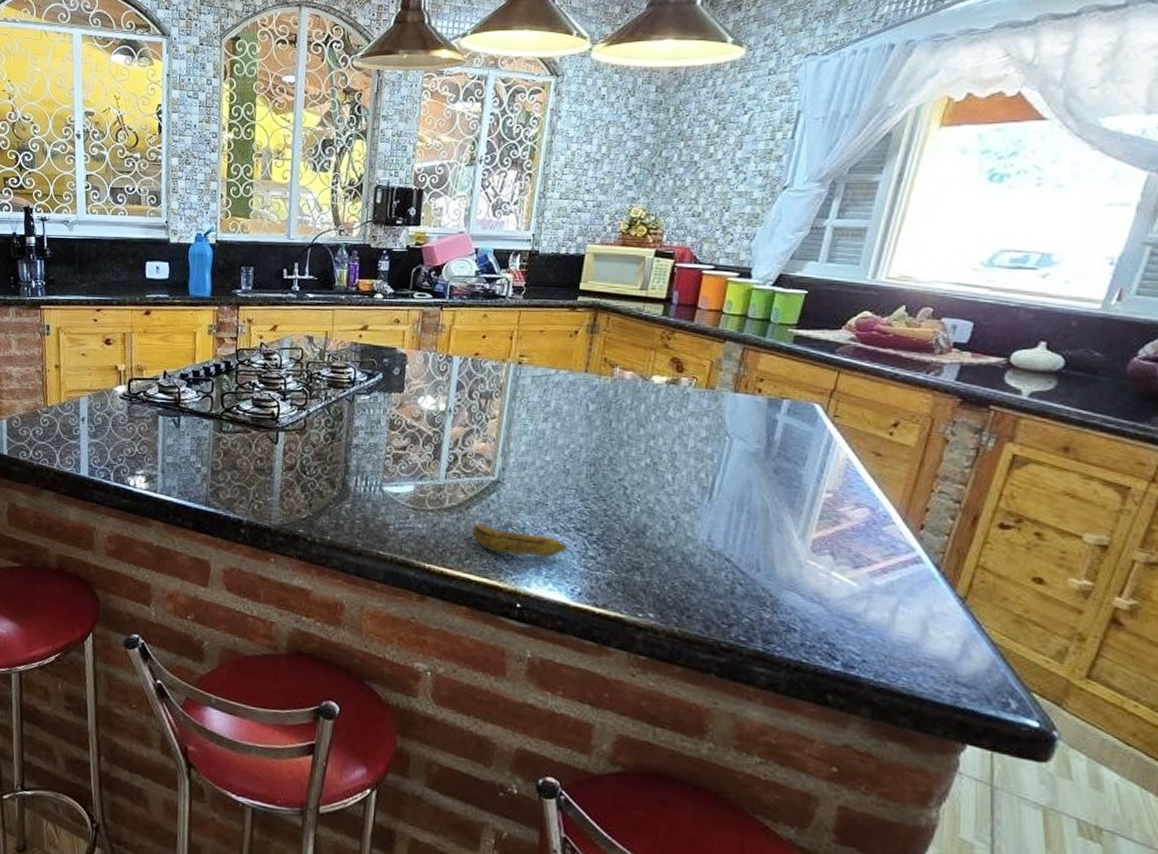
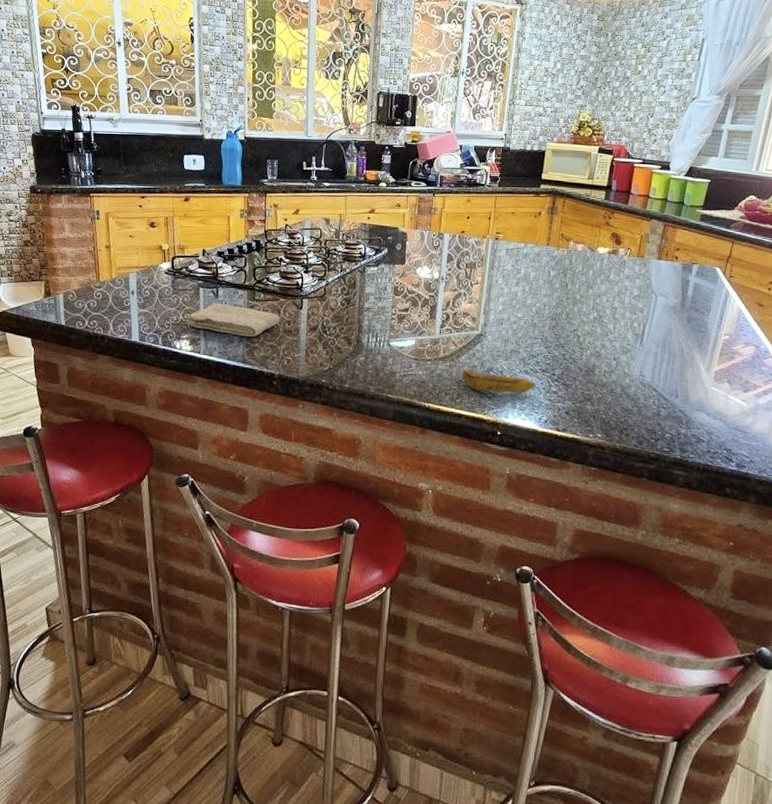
washcloth: none [142,434,251,476] -> present [186,303,280,337]

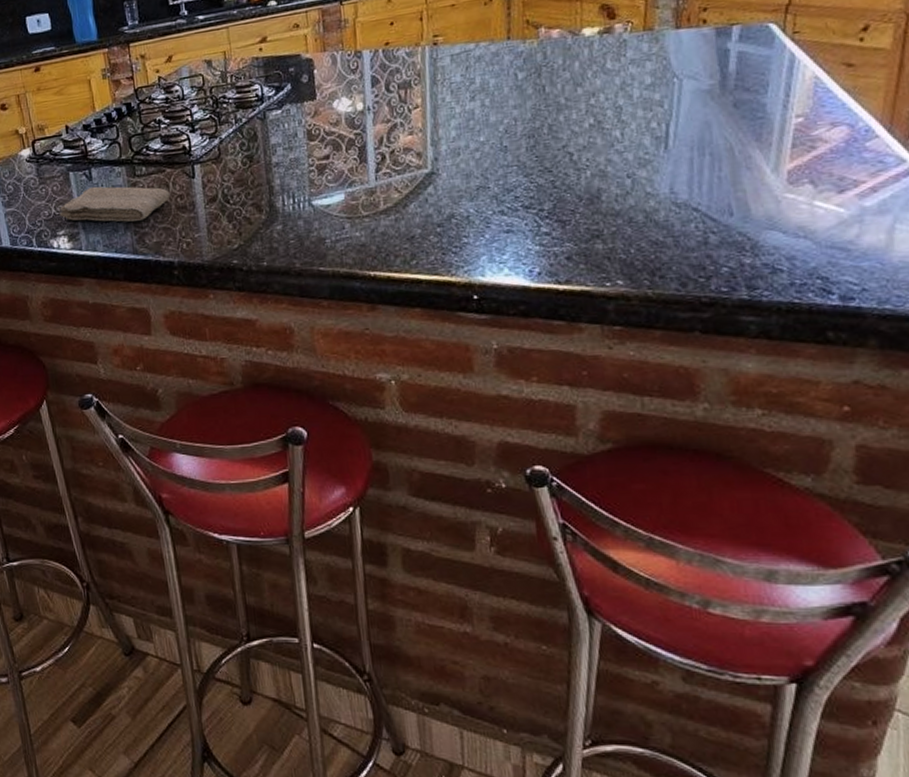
banana: present [461,369,536,393] -> none [413,220,518,246]

